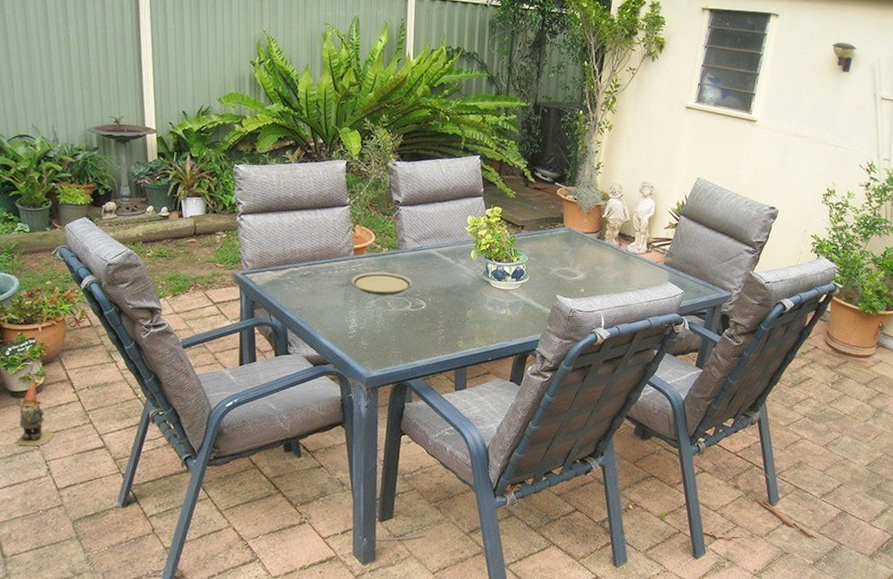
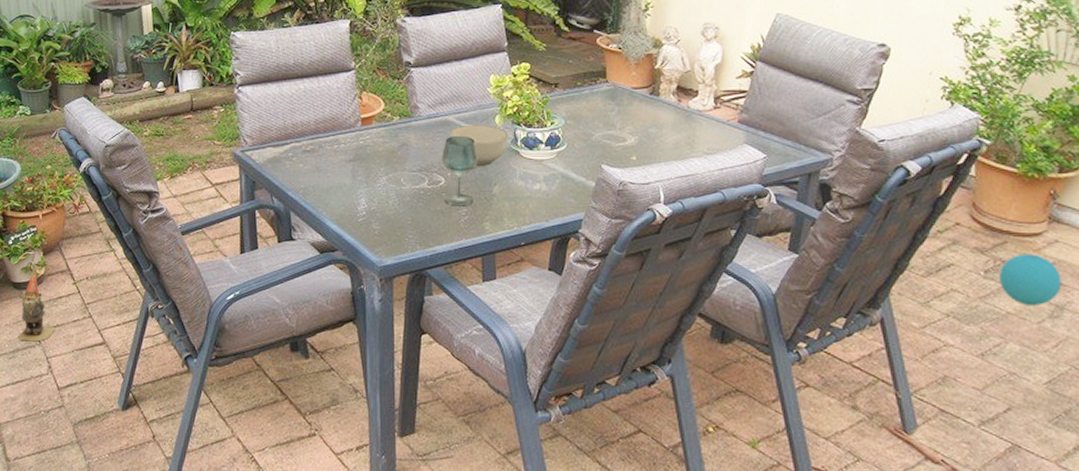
plate: present [351,271,413,296] -> none [359,143,429,171]
wine glass: none [423,266,455,327] -> present [441,135,478,207]
bowl: none [431,257,482,294] -> present [449,125,509,167]
ball: none [841,370,882,409] -> present [999,253,1062,305]

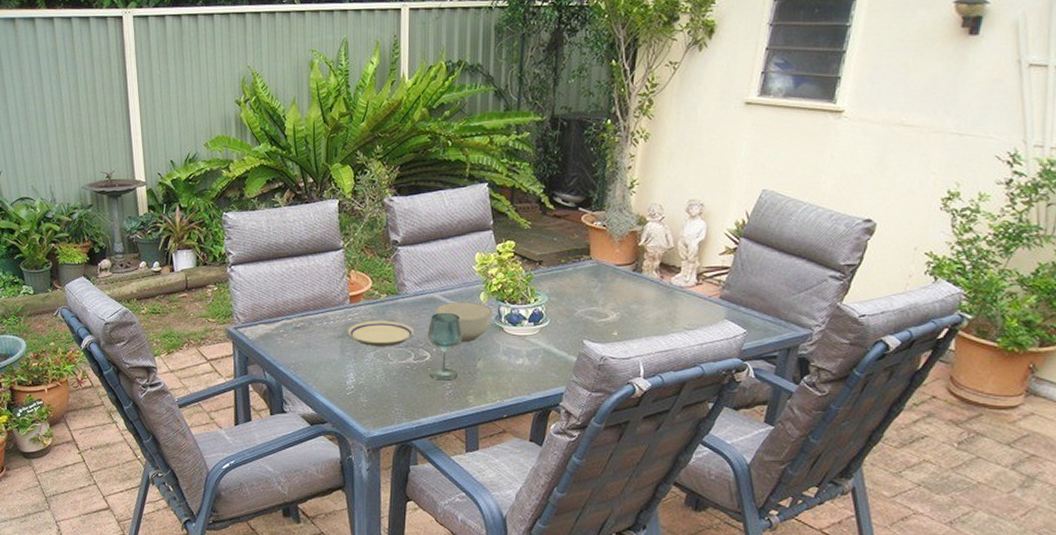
garden gnome: present [16,269,55,342] -> none [27,440,63,507]
plate: none [359,143,429,171] -> present [348,320,415,347]
ball: present [999,253,1062,305] -> none [972,426,1035,476]

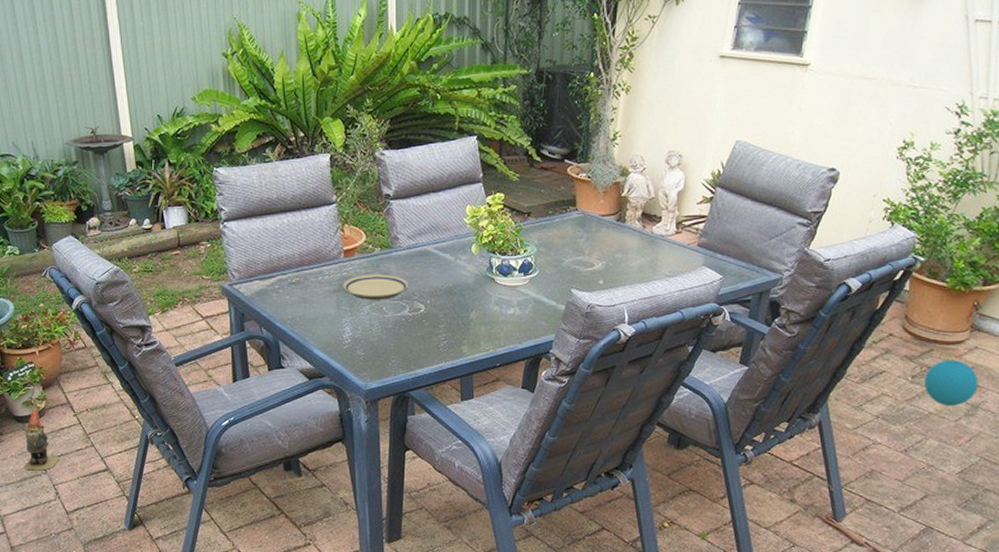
garden gnome: none [27,440,63,507] -> present [22,403,60,471]
wine glass: present [427,312,463,381] -> none [421,264,456,332]
bowl: present [435,302,493,343] -> none [428,254,484,294]
ball: none [972,426,1035,476] -> present [924,360,979,405]

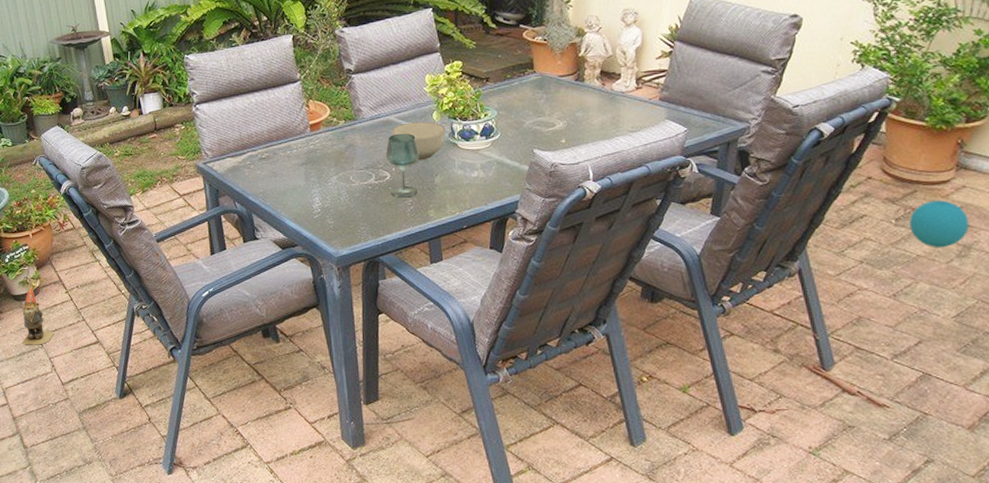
plate: present [343,274,409,300] -> none [310,145,374,171]
wine glass: none [421,264,456,332] -> present [385,133,419,198]
bowl: none [428,254,484,294] -> present [391,121,446,161]

